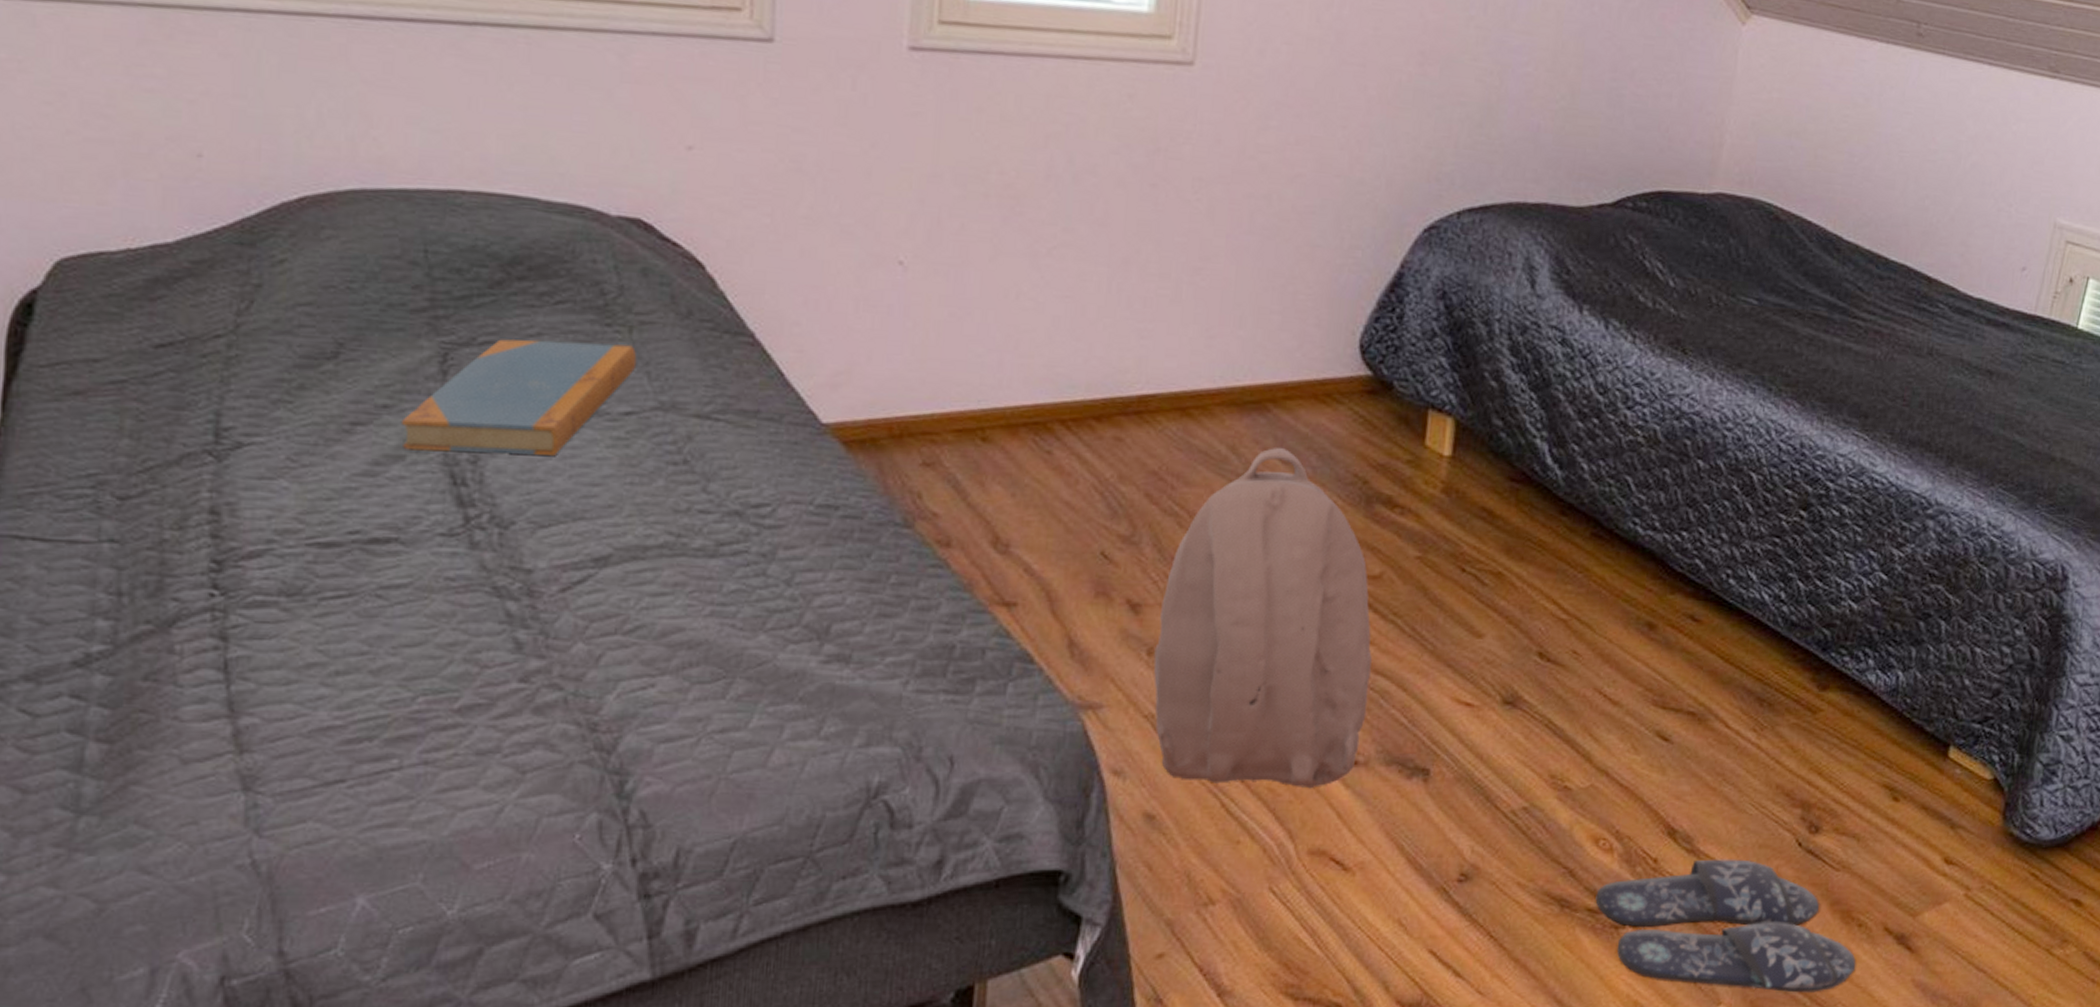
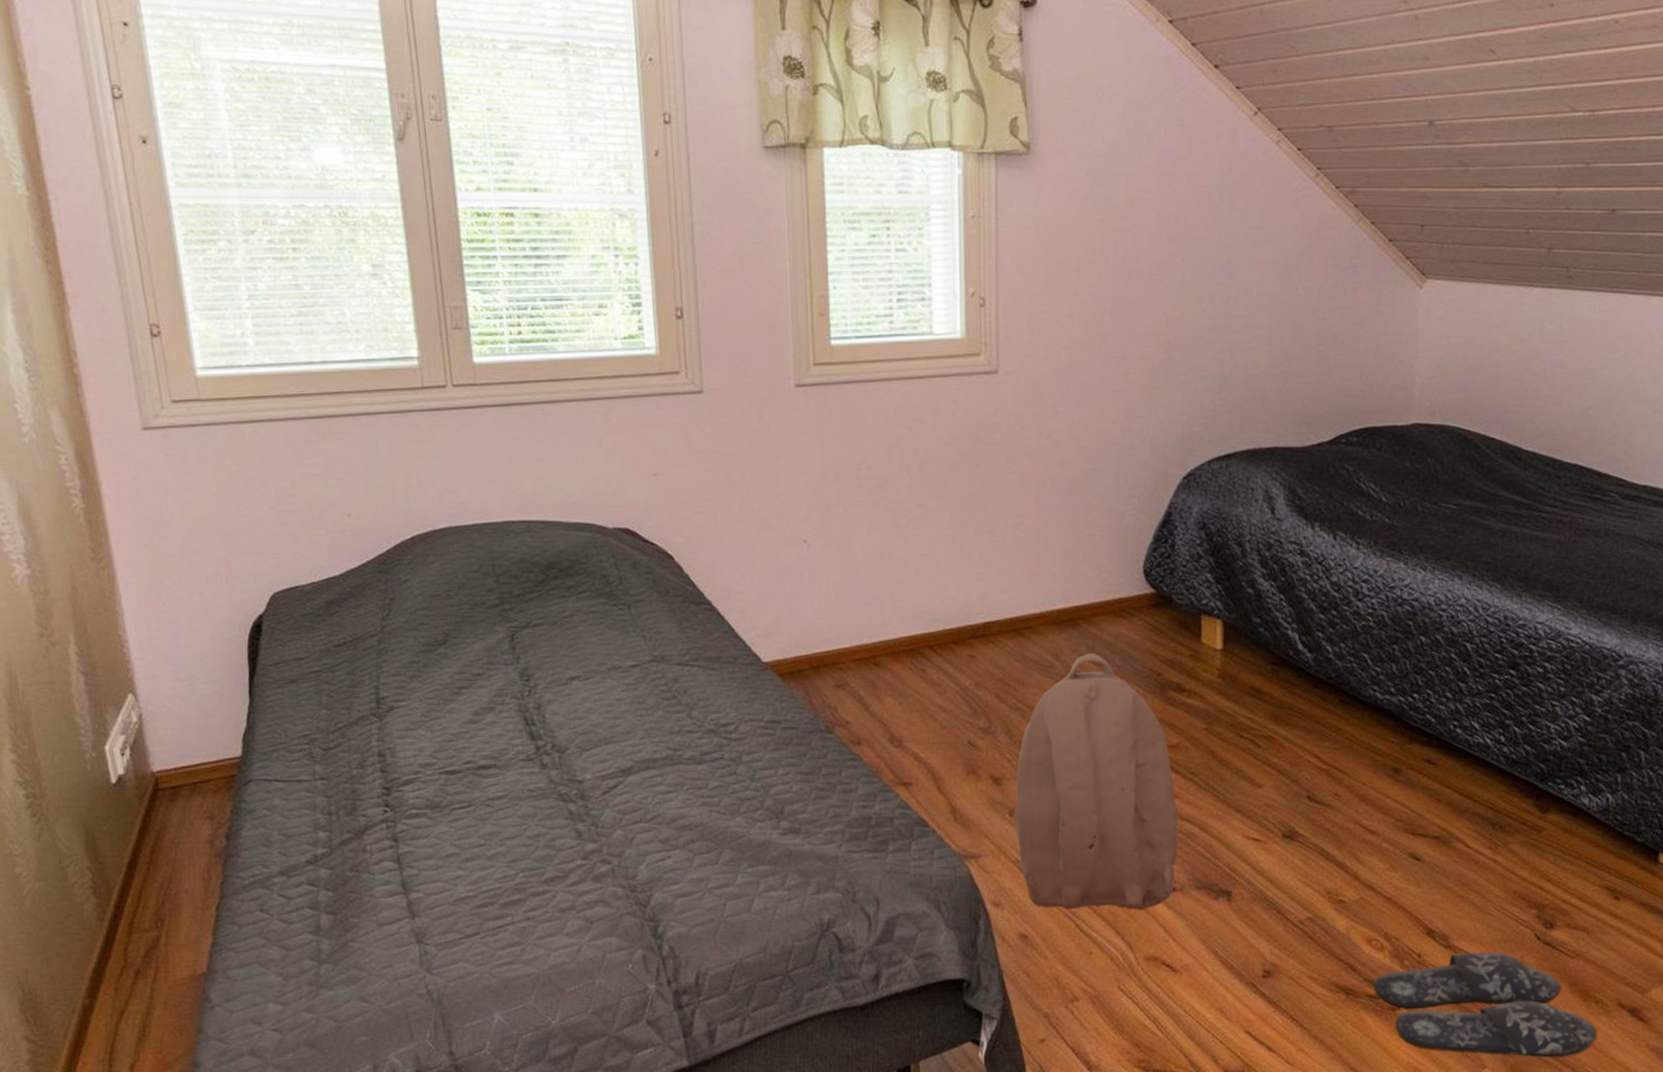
book: present [402,339,637,455] -> none [490,618,636,703]

